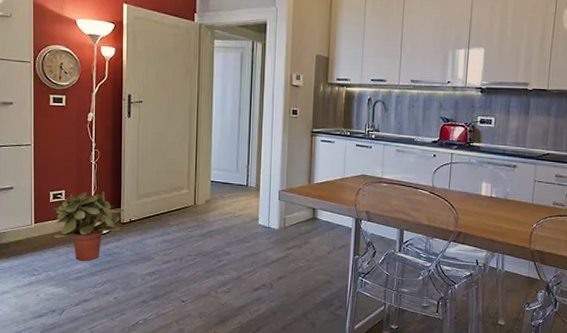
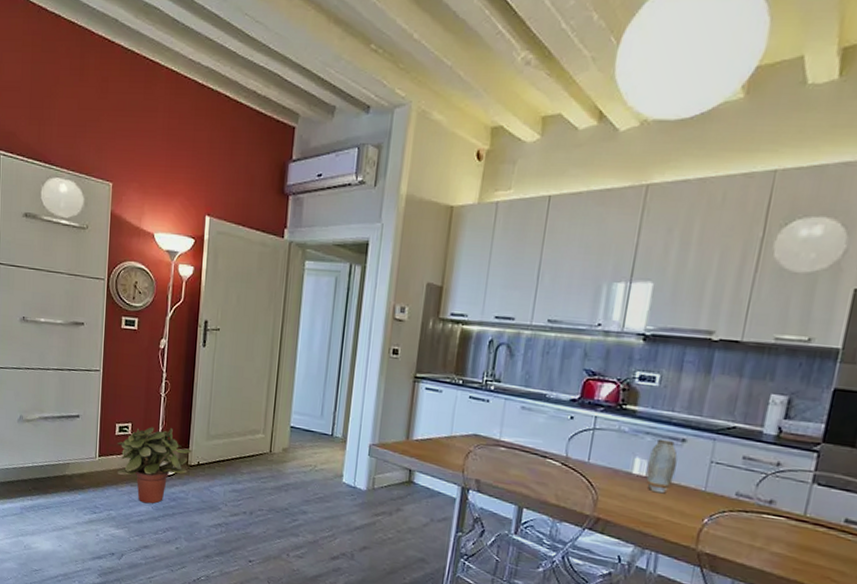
vase: none [491,167,511,208] -> present [646,439,678,494]

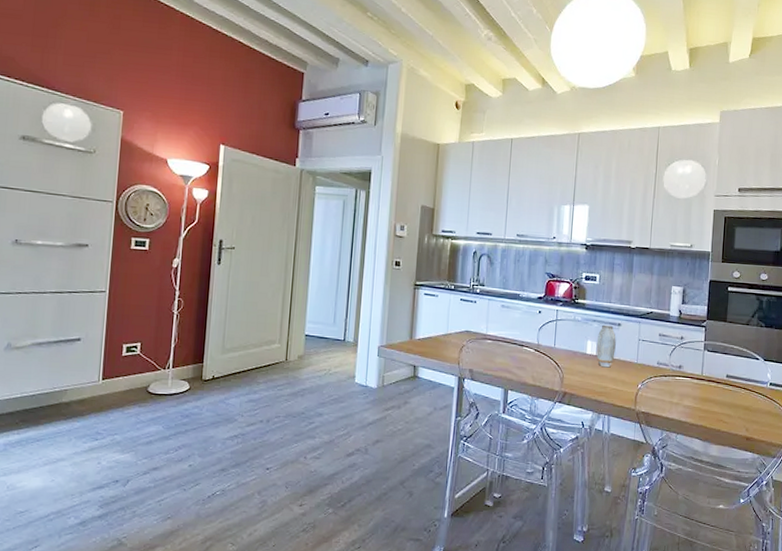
potted plant: present [116,427,191,504] -> none [123,345,206,423]

